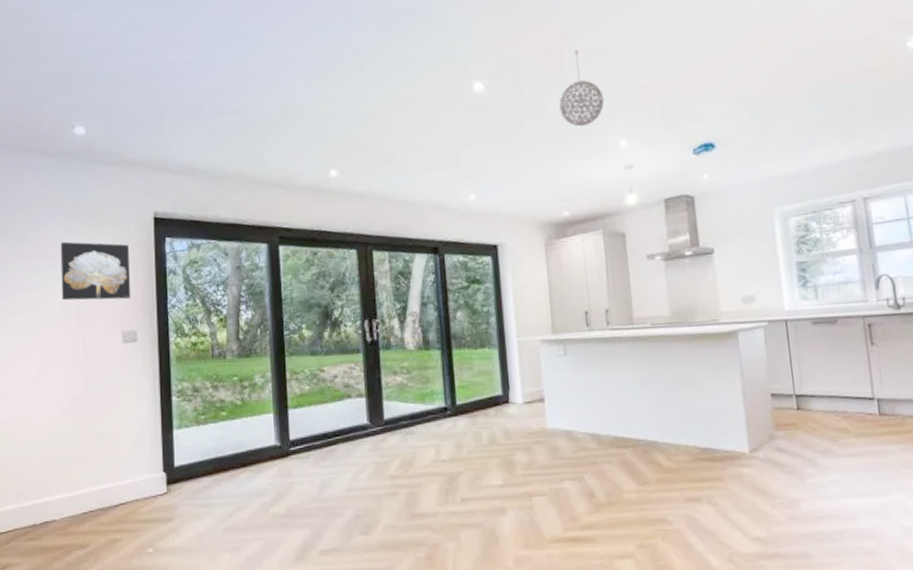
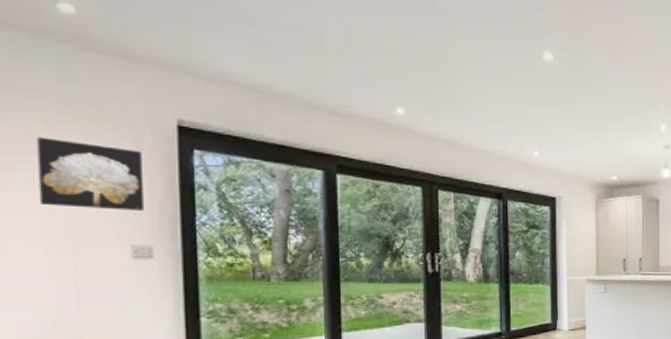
pendant light: present [559,50,604,127] -> none [616,42,652,108]

